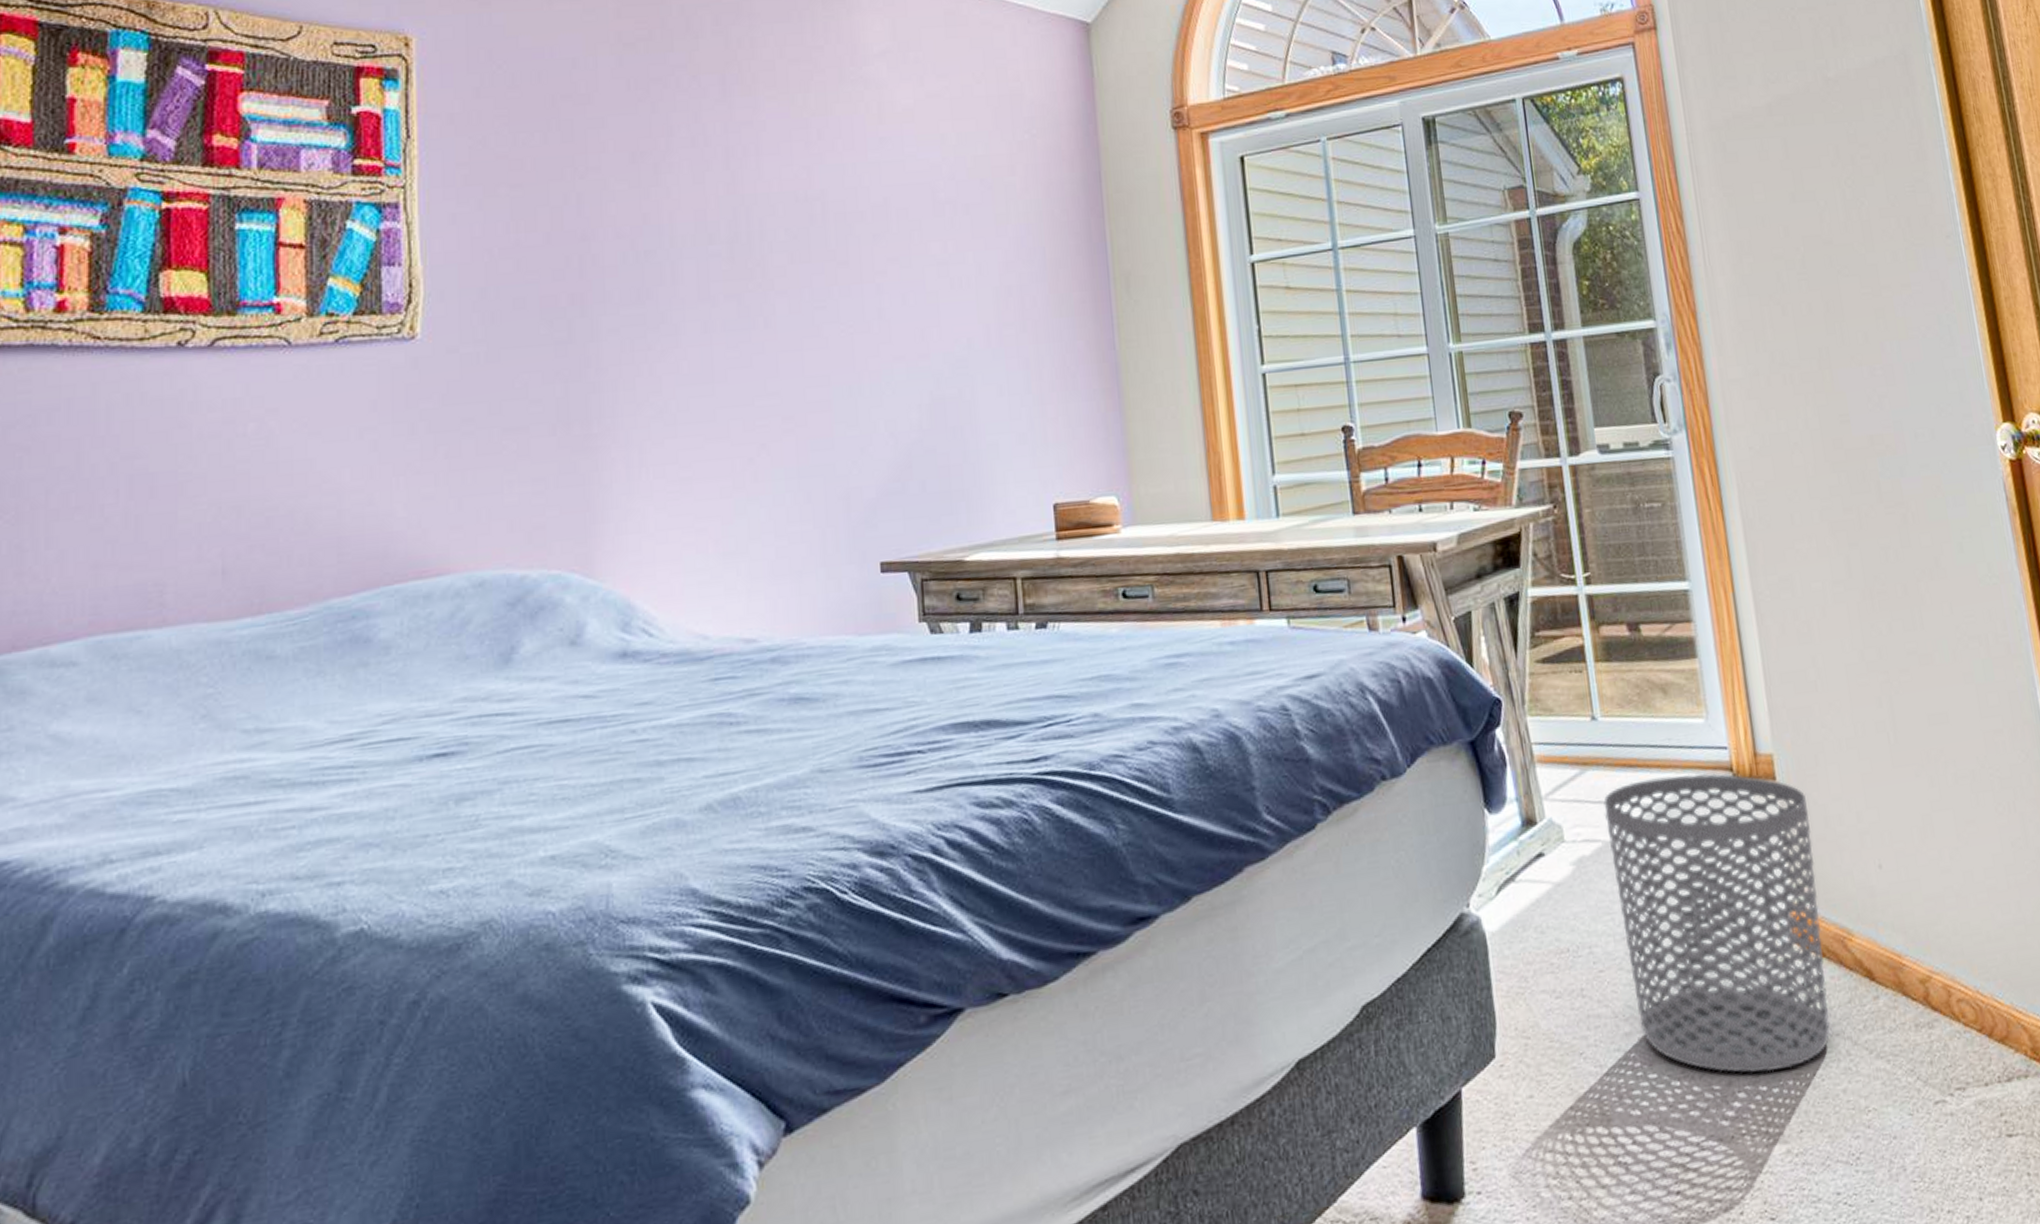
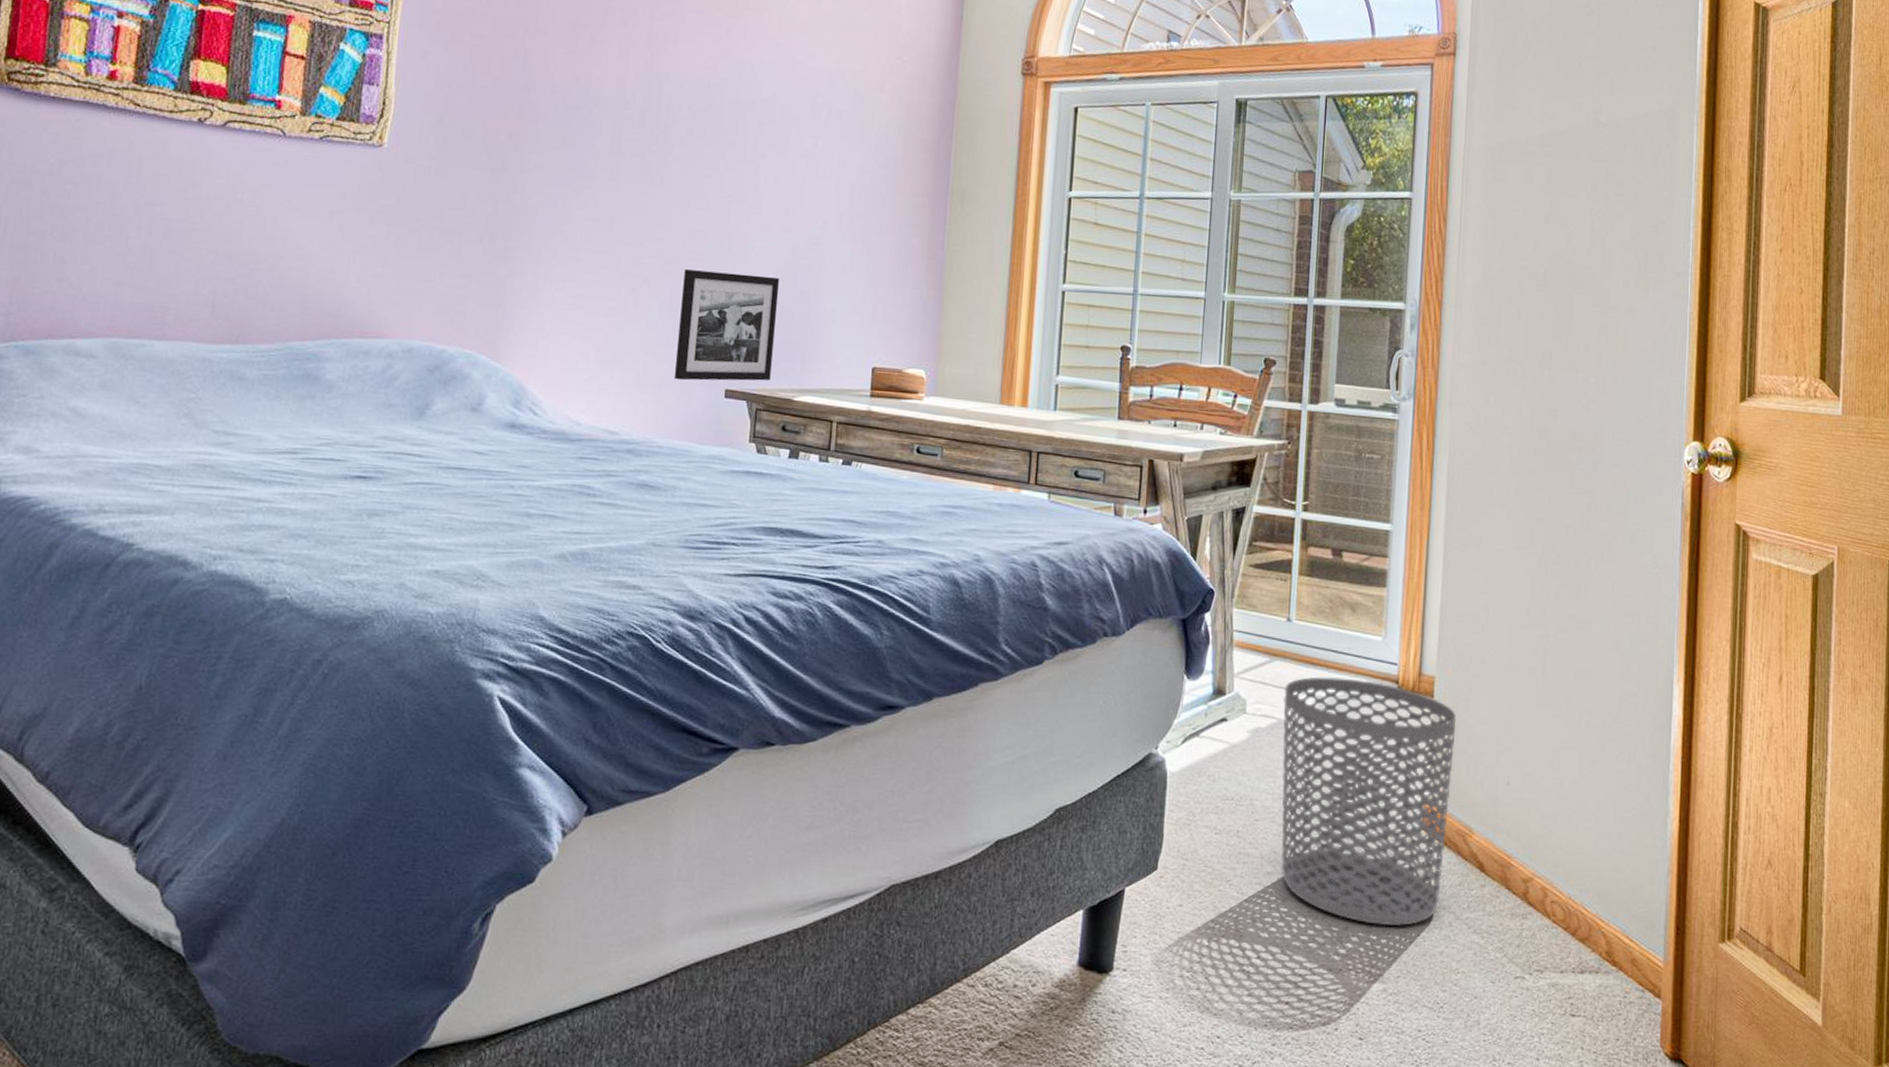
picture frame: none [809,415,933,562] -> present [674,269,780,381]

